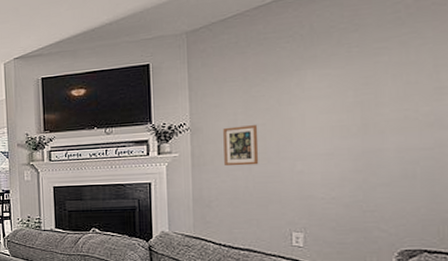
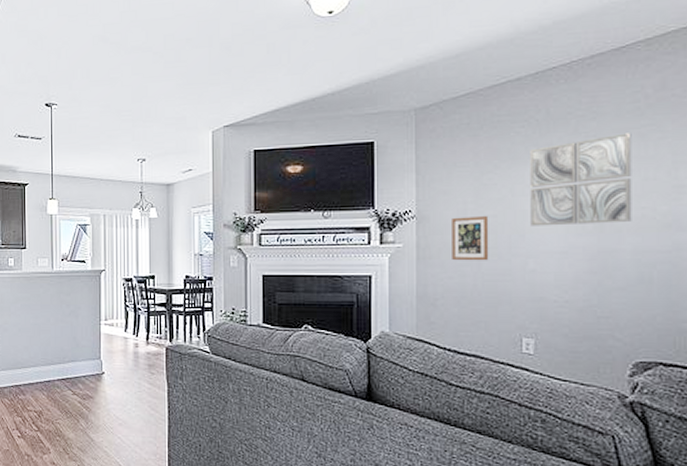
wall art: none [295,41,395,132] -> present [530,133,632,226]

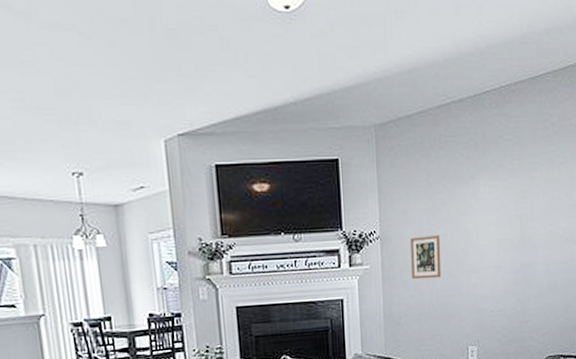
wall art: present [530,133,632,226] -> none [471,157,544,244]

